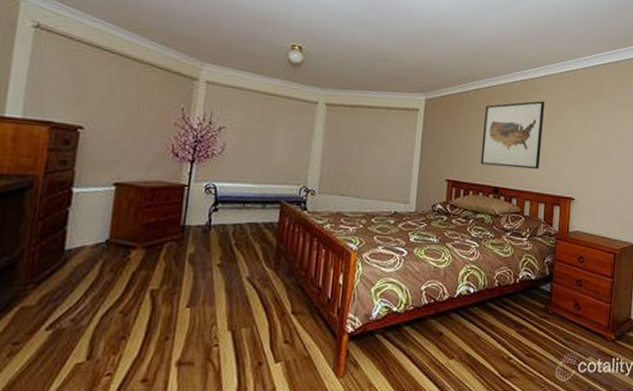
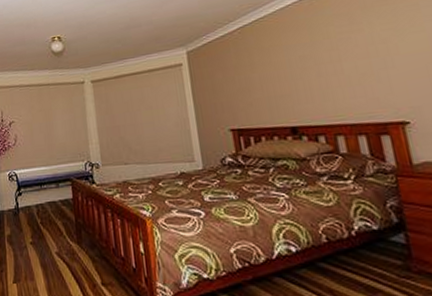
wall art: present [480,101,546,170] -> none [257,17,346,106]

